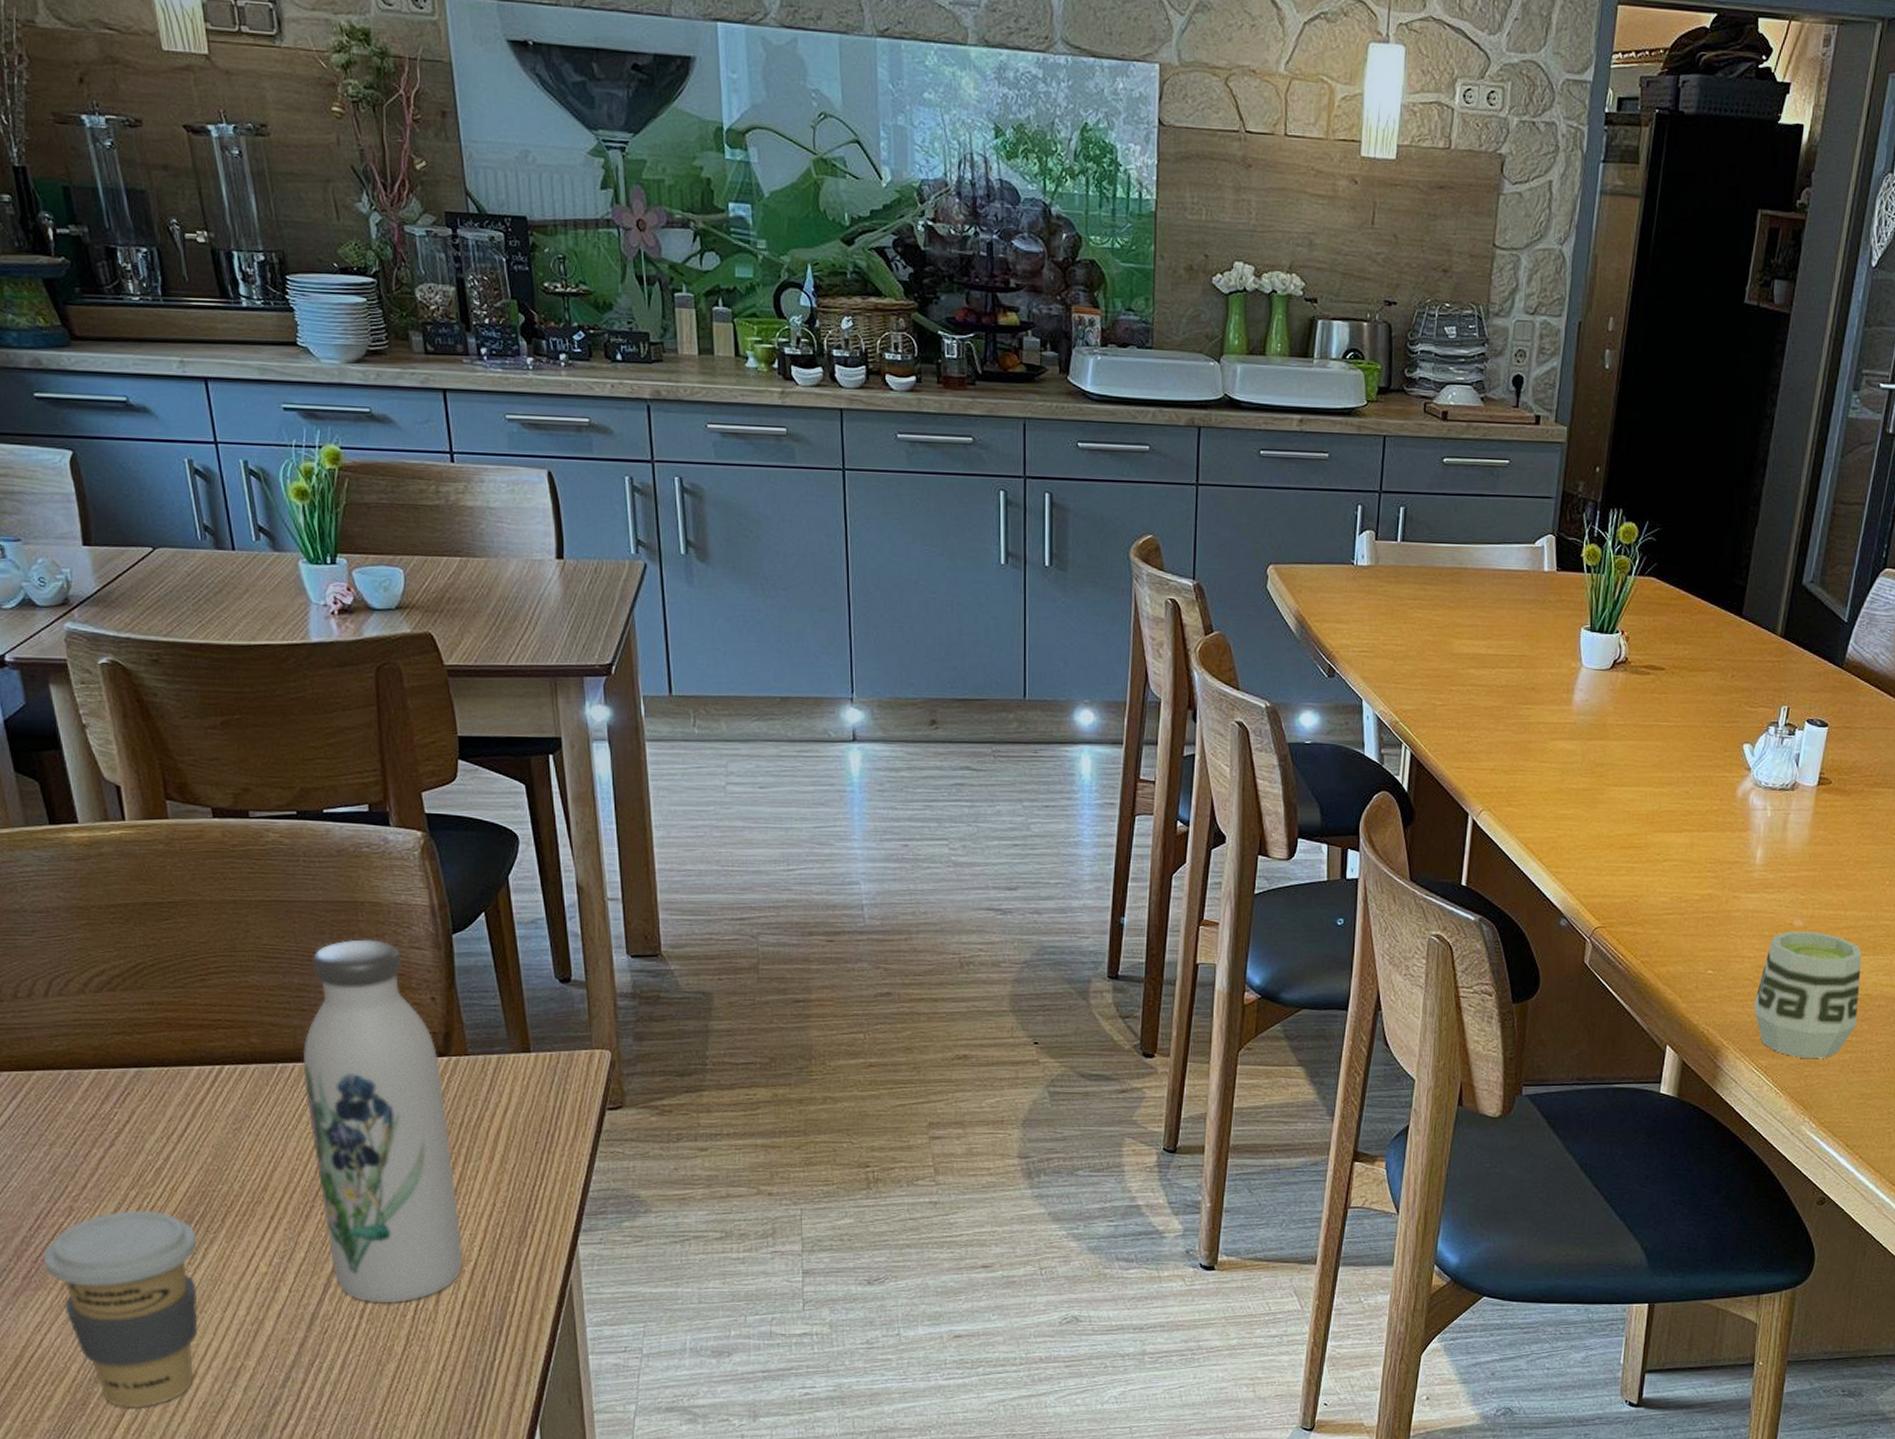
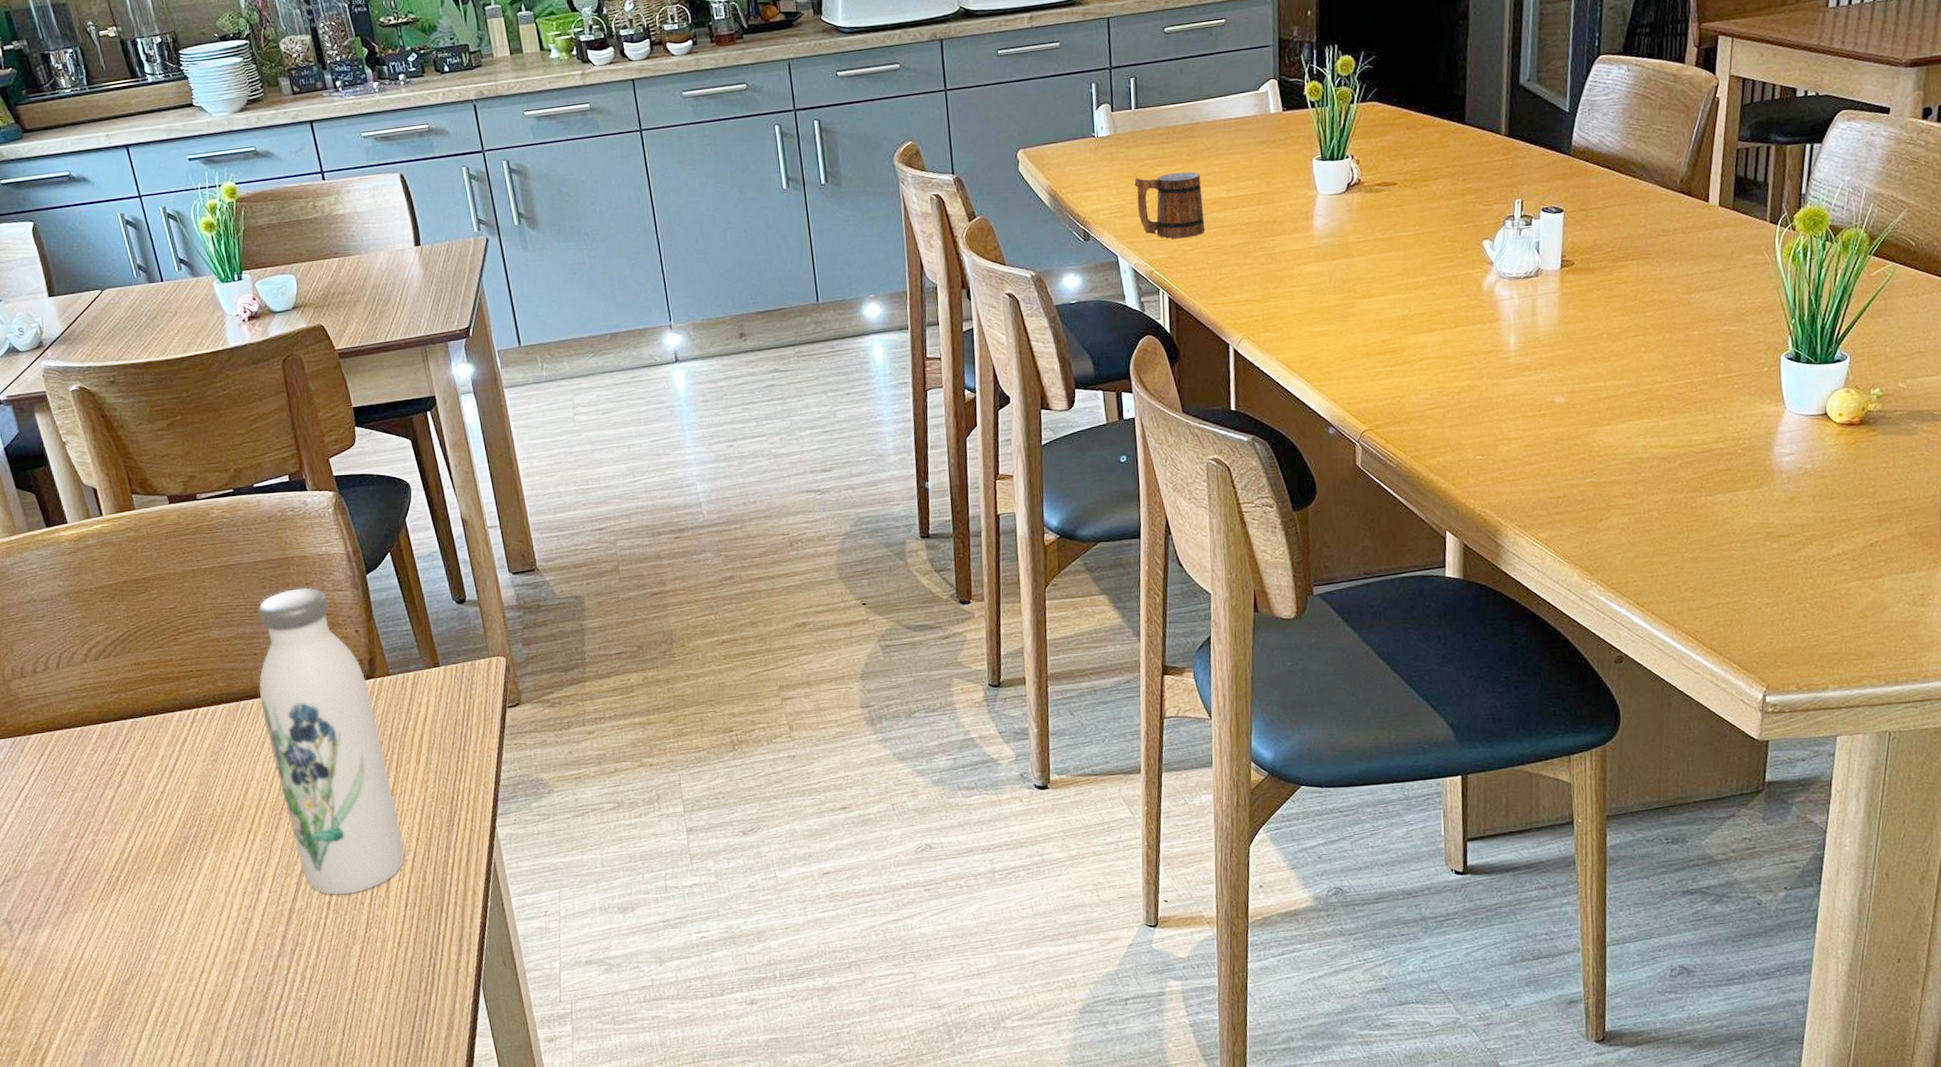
coffee cup: present [43,1210,198,1408] -> none [77,836,202,1004]
mug: none [1390,617,1462,692] -> present [1134,172,1206,239]
cup: present [1753,931,1862,1058] -> none [1526,405,1631,526]

